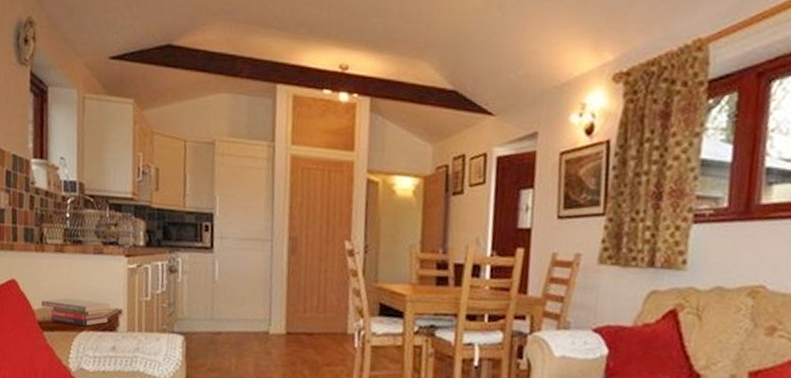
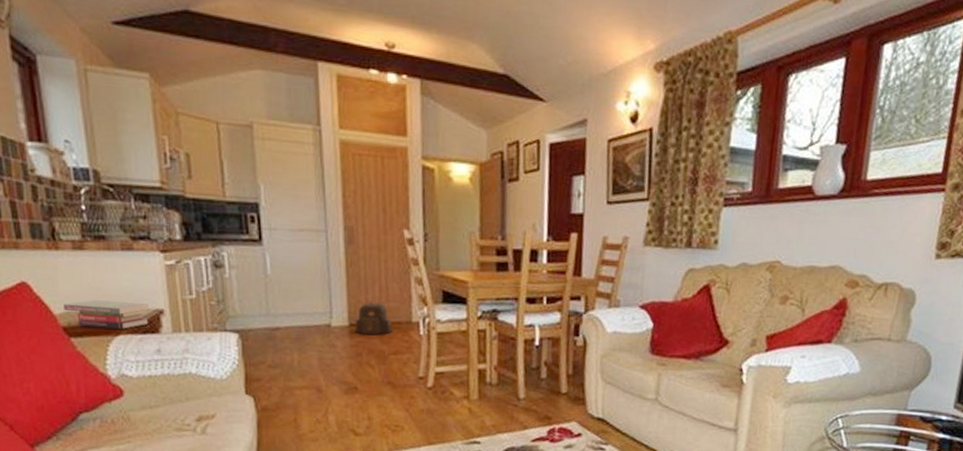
backpack: none [291,310,328,347] -> present [355,301,392,337]

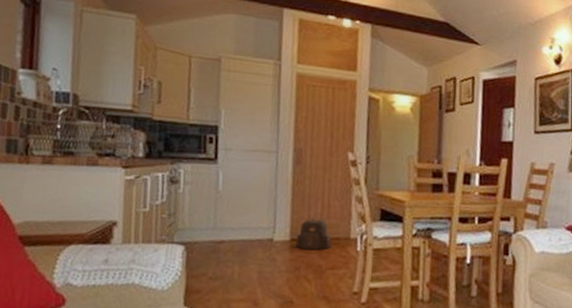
books: present [63,300,149,329] -> none [23,211,104,239]

